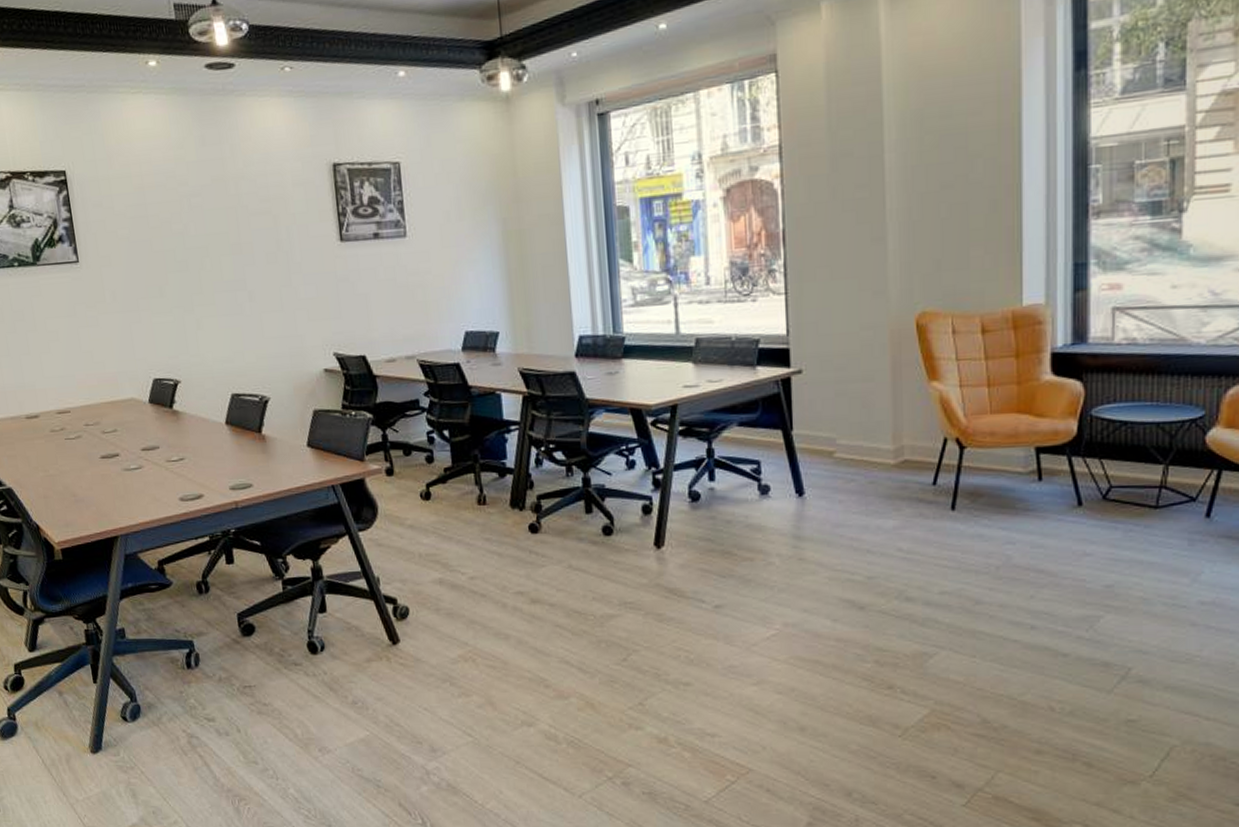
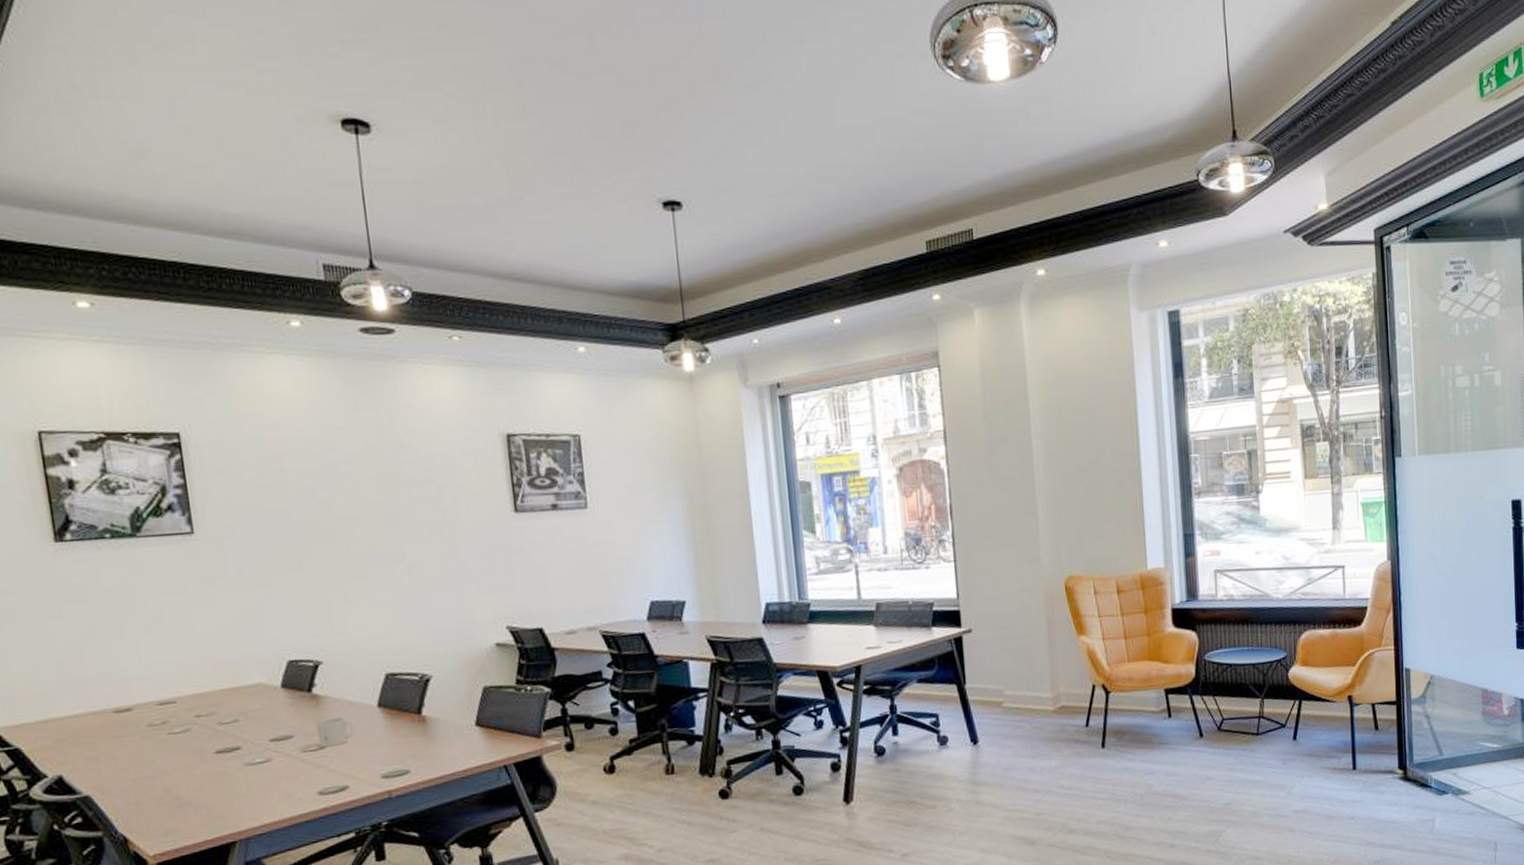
mug: none [176,432,208,458] -> present [316,717,355,747]

